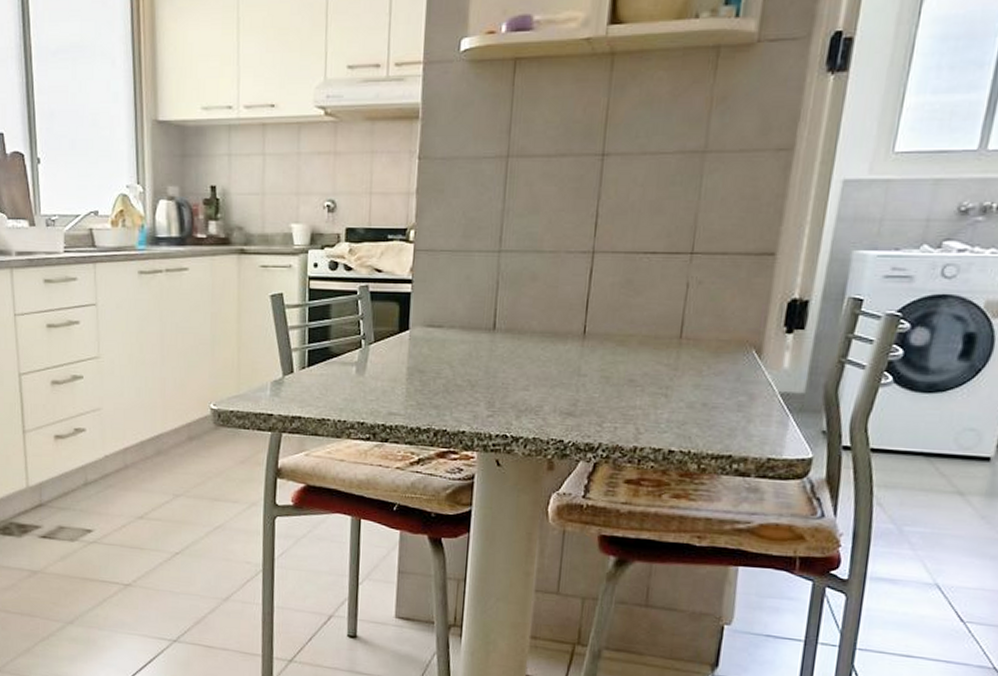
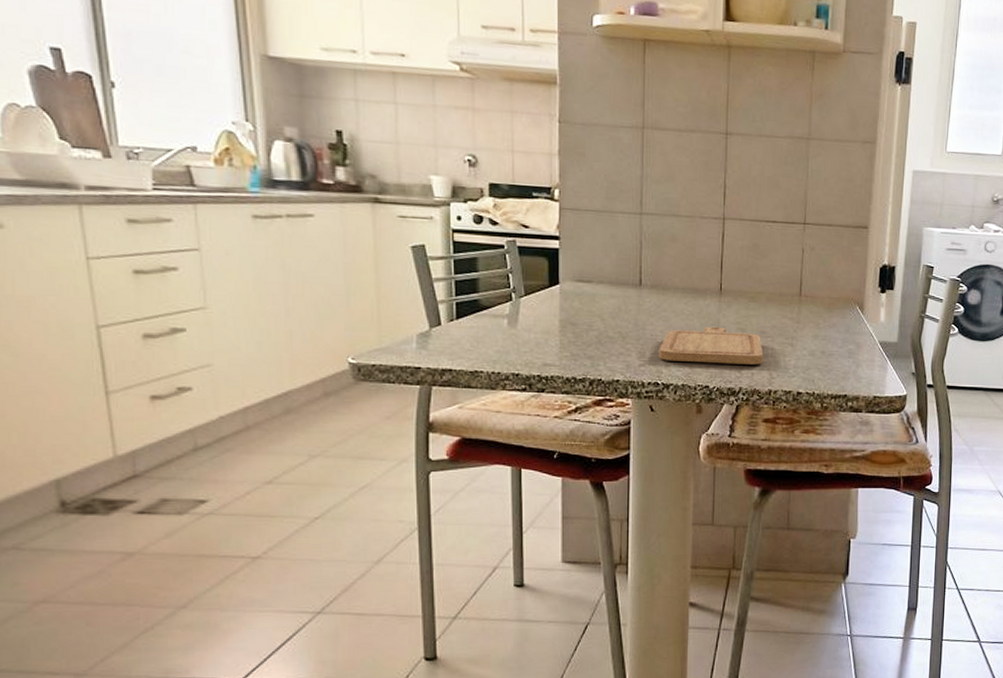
chopping board: none [509,374,630,418] -> present [658,326,764,365]

